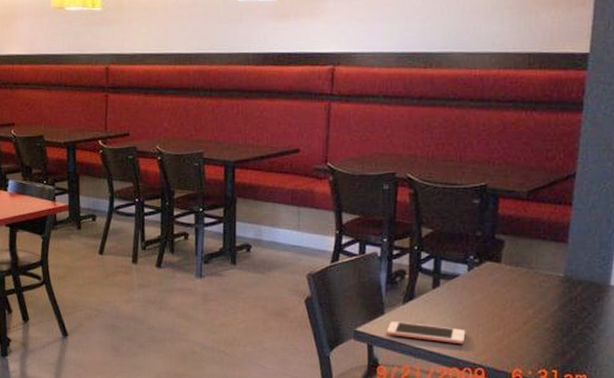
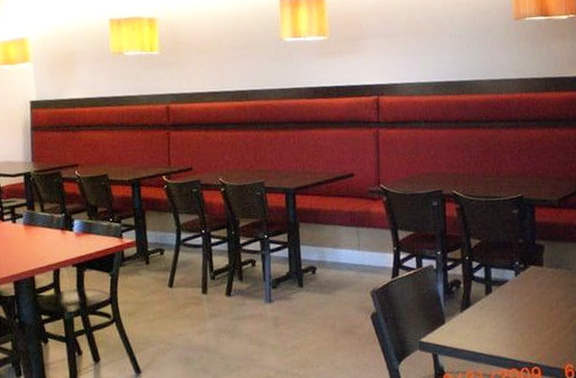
cell phone: present [386,321,466,345] -> none [448,329,520,346]

